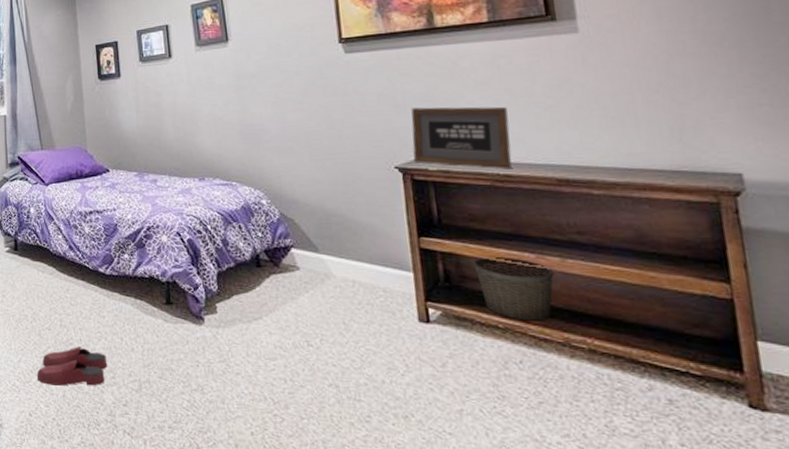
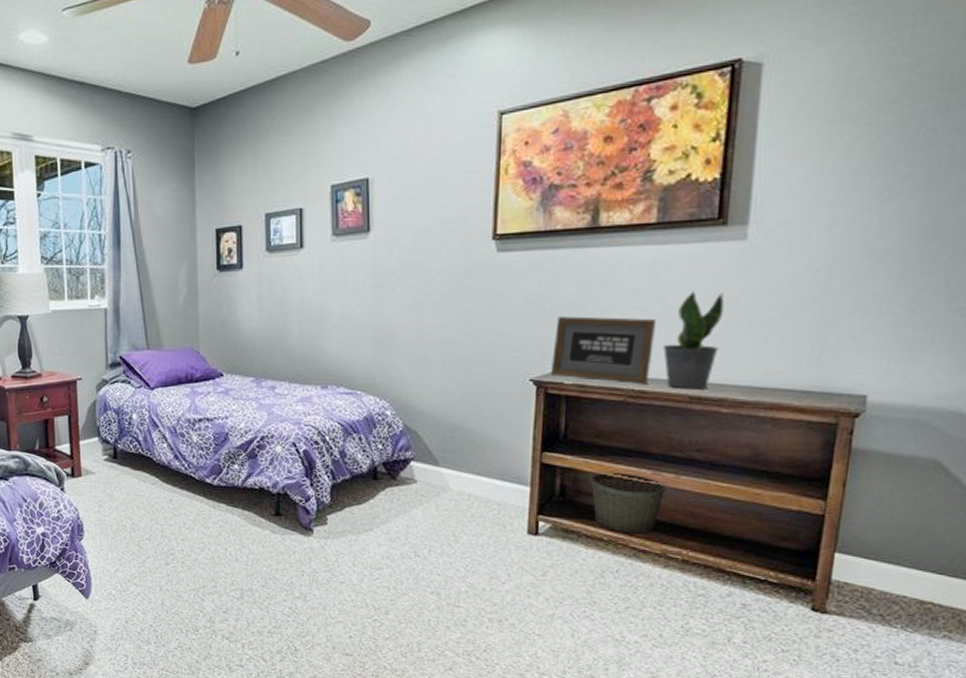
slippers: present [36,345,108,386] -> none [134,556,210,594]
potted plant: none [518,80,576,173] -> present [662,290,725,390]

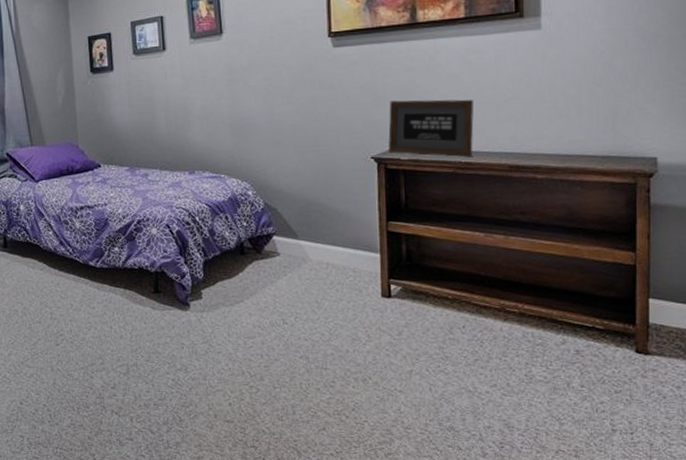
basket: present [590,473,667,534] -> none [432,237,499,292]
potted plant: present [662,290,725,390] -> none [481,74,529,160]

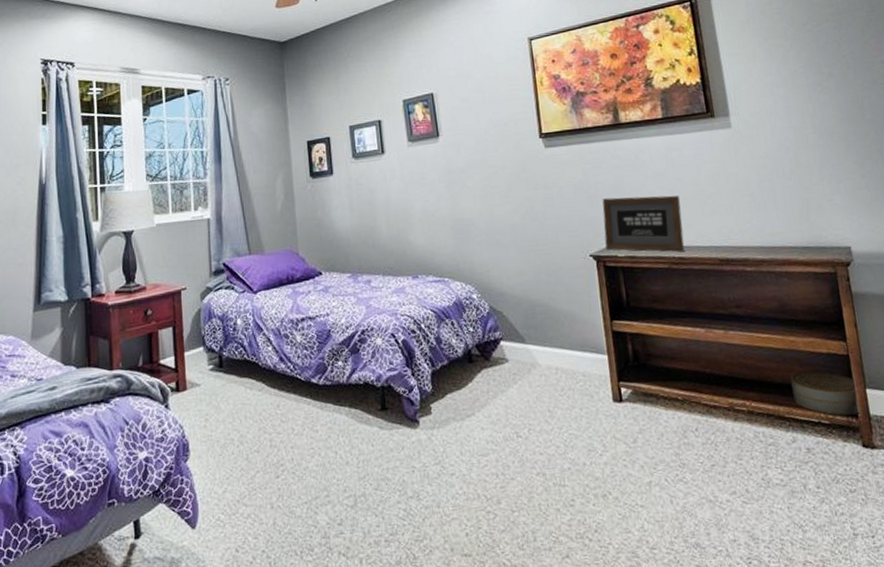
decorative box: none [567,278,639,322] -> present [789,370,861,416]

